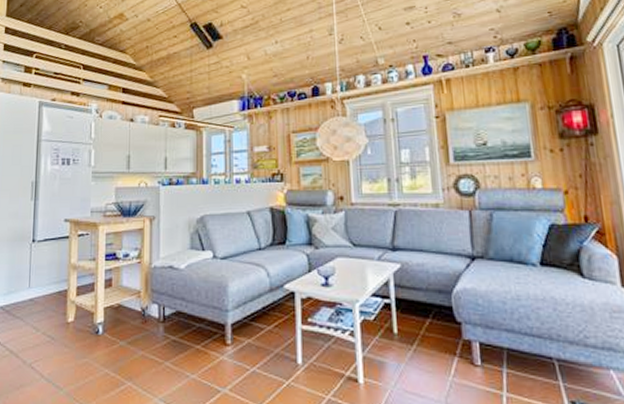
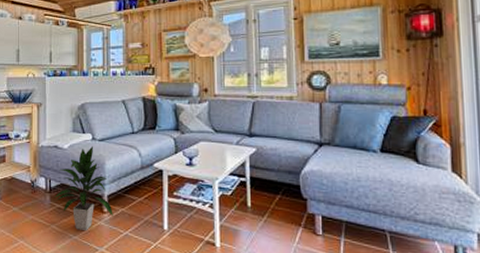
indoor plant: none [169,266,238,367] -> present [54,146,113,230]

